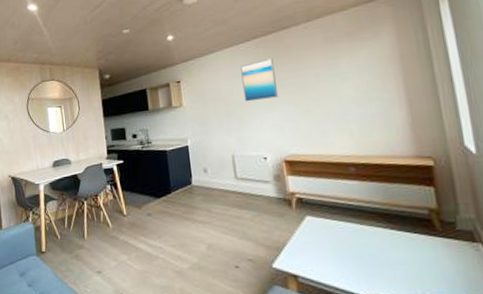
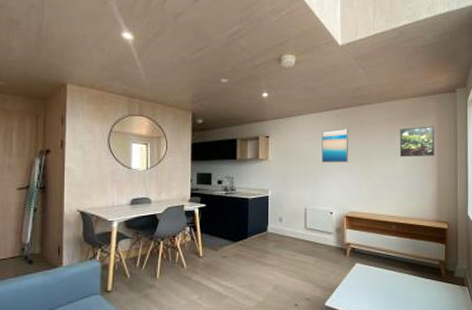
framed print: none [342,37,398,82] -> present [399,126,435,157]

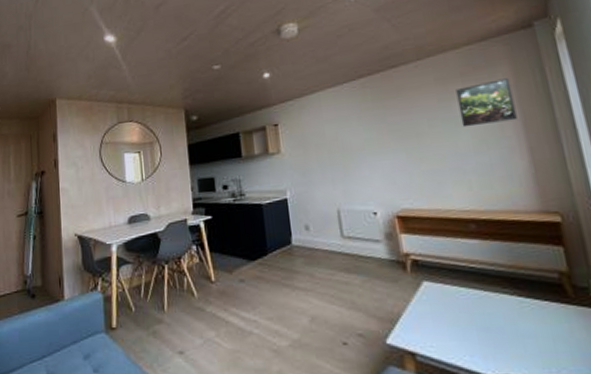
wall art: present [322,128,349,163] -> none [345,100,389,149]

